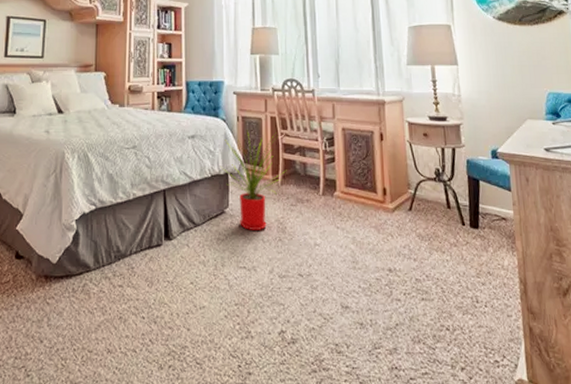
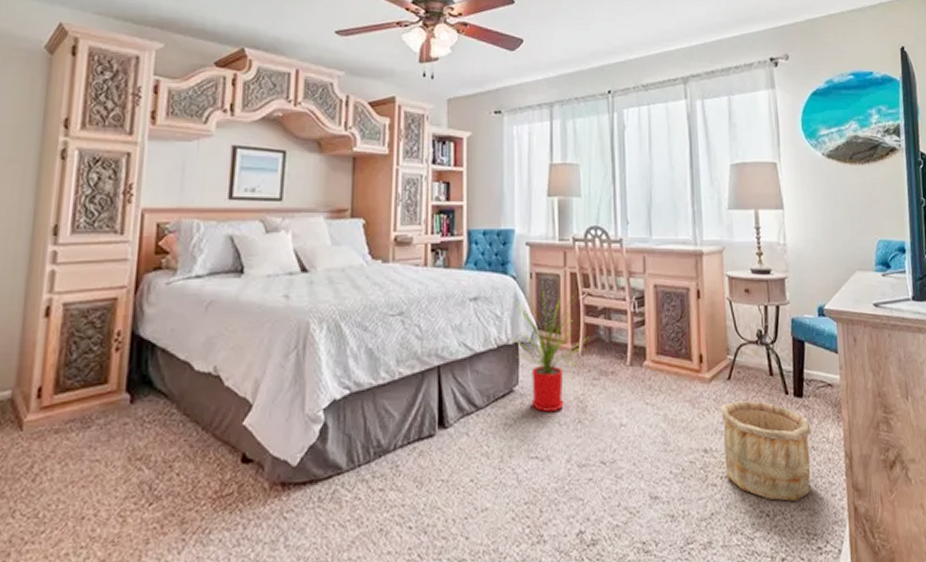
wooden bucket: none [403,229,487,318] -> present [720,400,811,501]

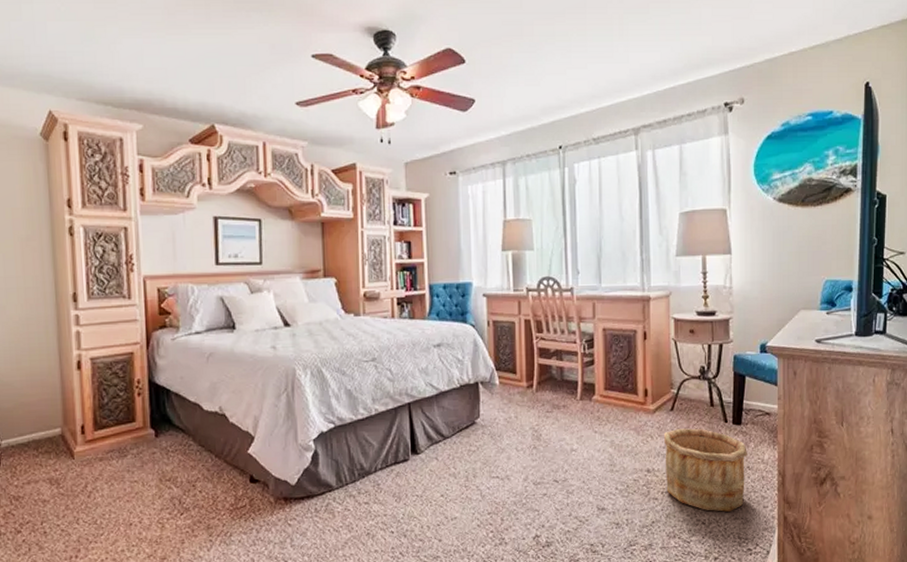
house plant: present [508,289,589,412] -> none [469,335,543,440]

